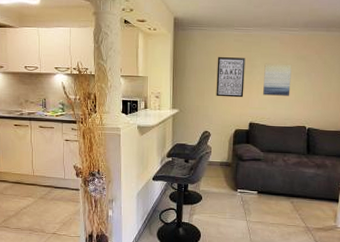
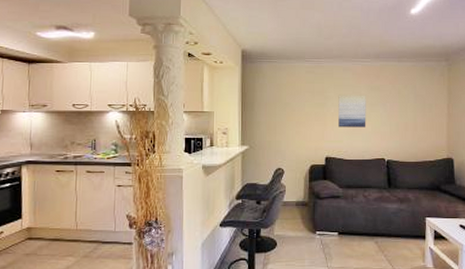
wall art: present [216,57,246,98] -> none [288,89,318,131]

